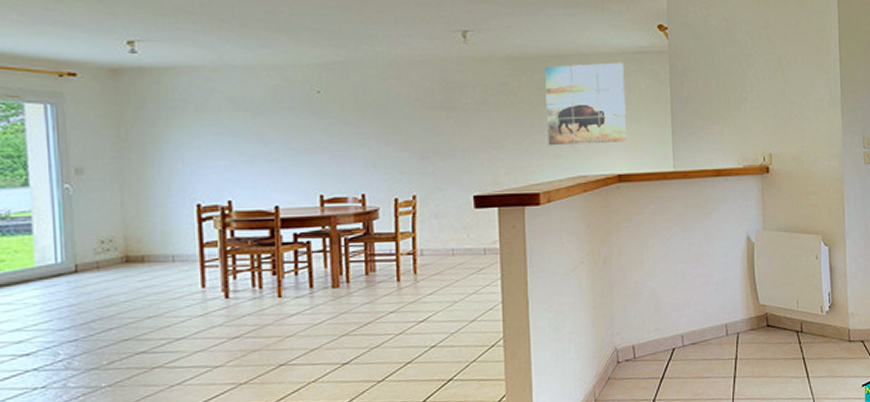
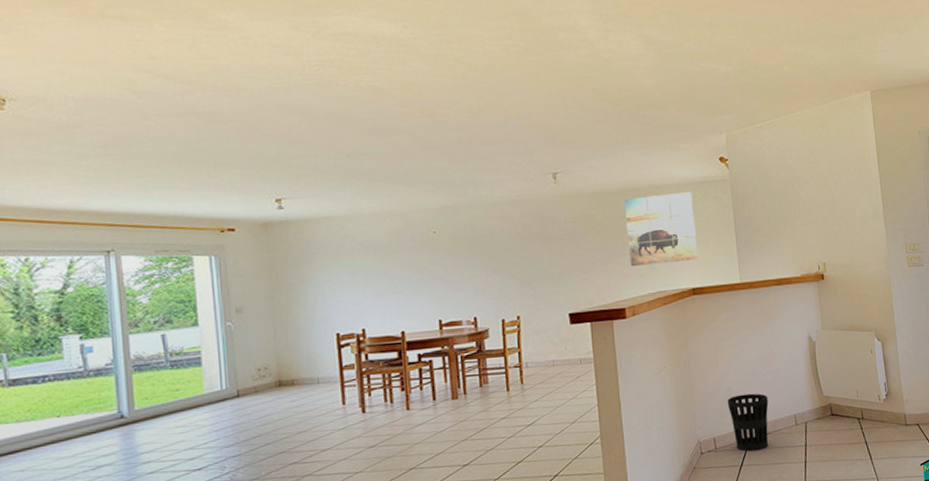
wastebasket: none [650,297,697,363] -> present [727,393,769,452]

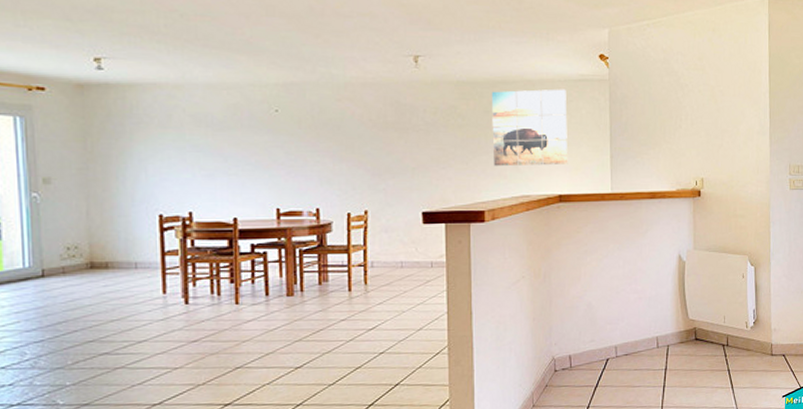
wastebasket: present [727,393,769,452] -> none [586,311,631,372]

